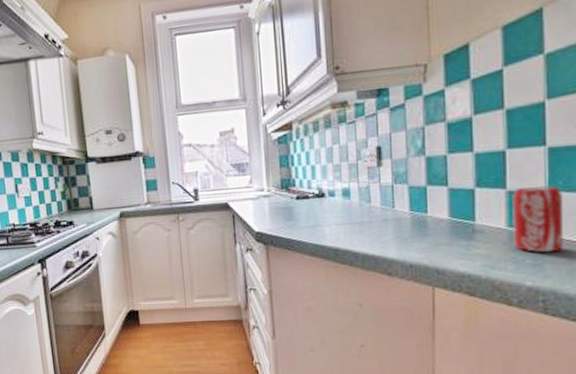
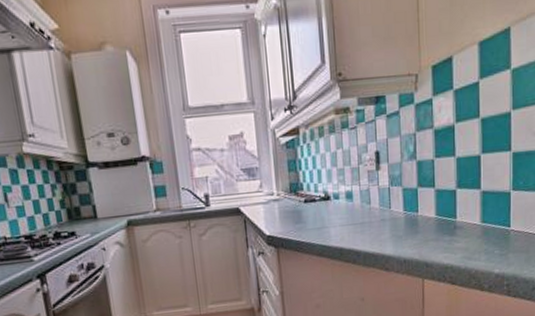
beverage can: present [513,185,564,253] -> none [485,186,523,244]

